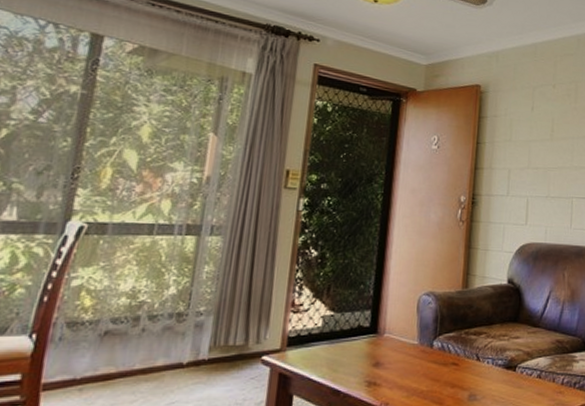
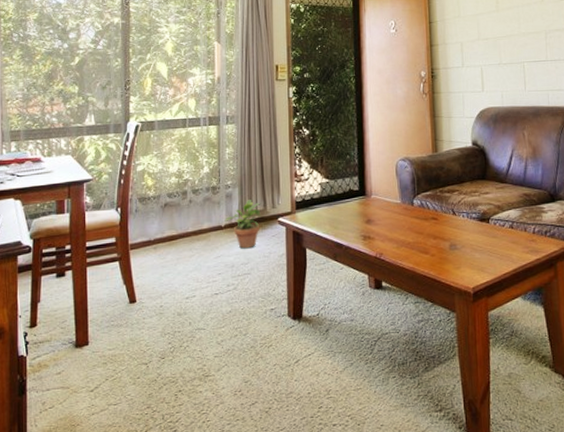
potted plant: none [188,332,242,394] -> present [224,200,261,249]

